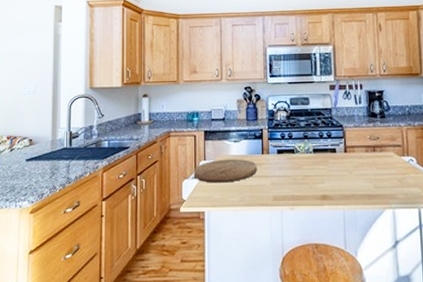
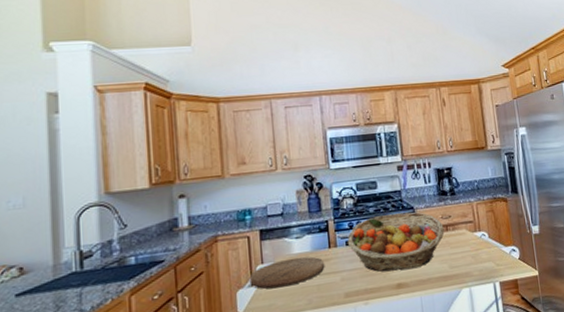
fruit basket: none [278,130,372,183] -> present [347,212,445,272]

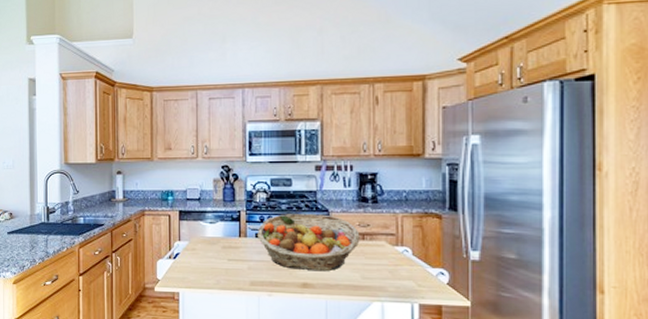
cutting board: present [249,256,325,289] -> none [168,240,234,265]

